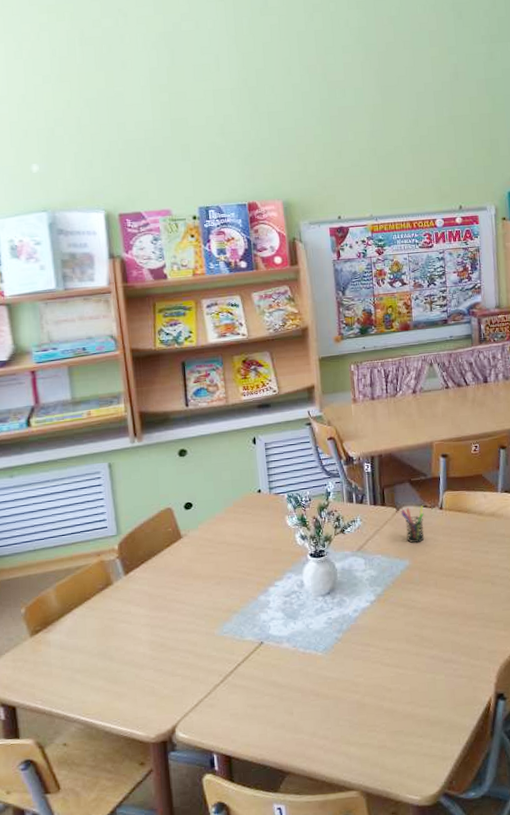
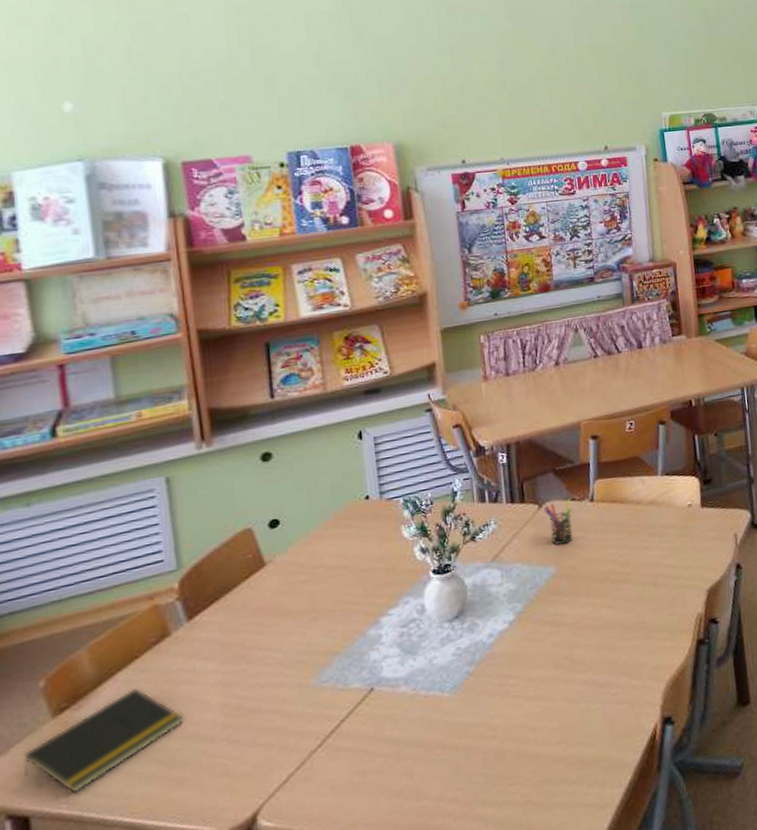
notepad: none [11,621,122,694] -> present [24,687,183,794]

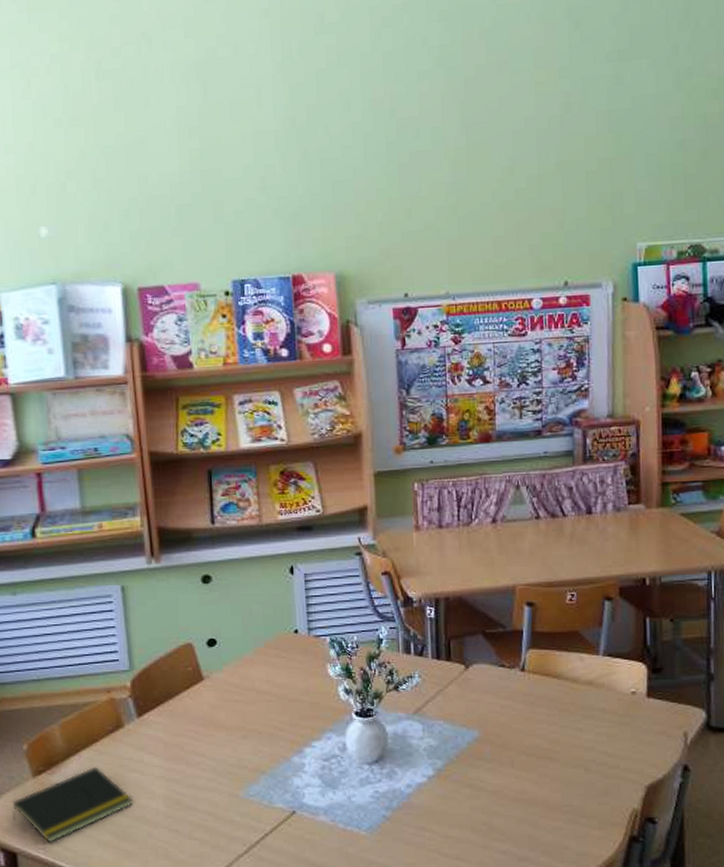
pen holder: present [543,499,573,545] -> none [470,664,500,711]

